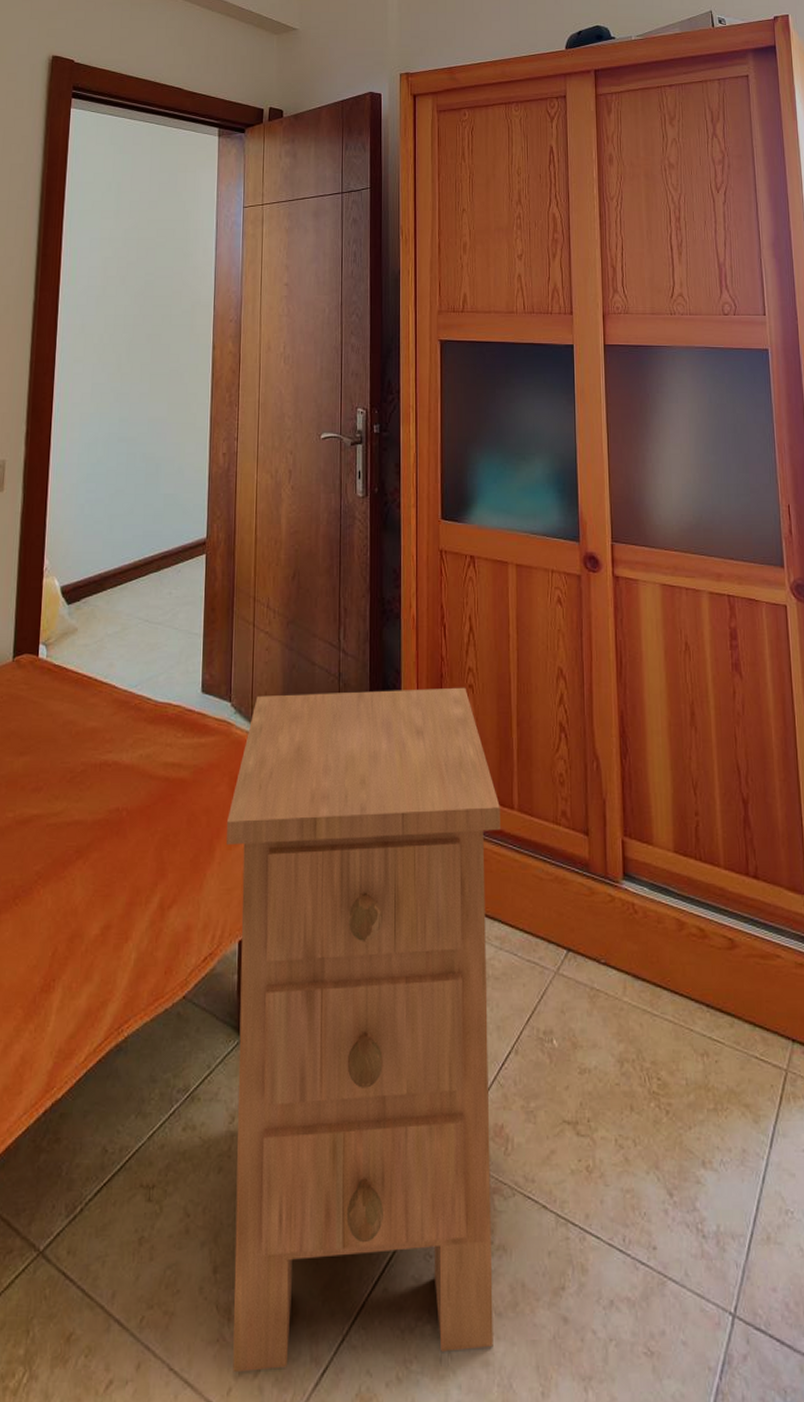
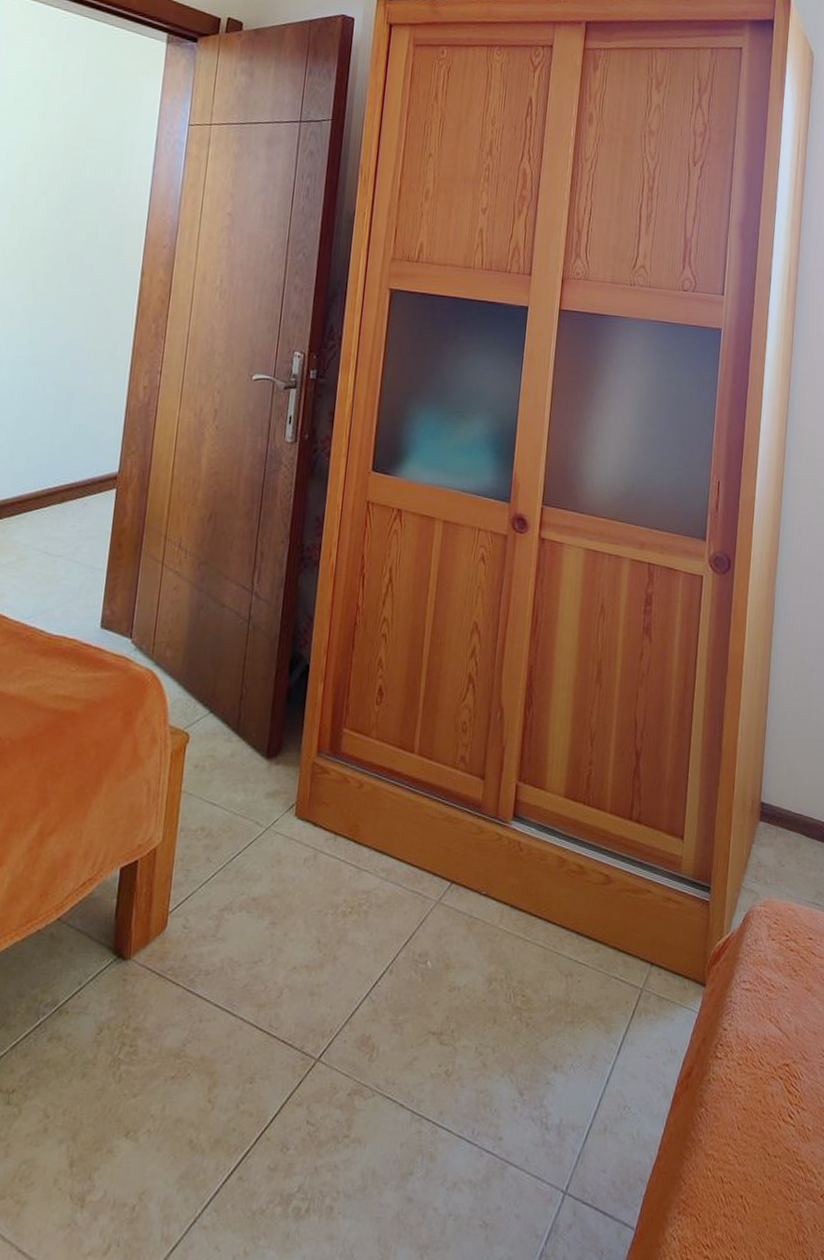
nightstand: present [226,687,500,1373] -> none [82,634,401,1252]

